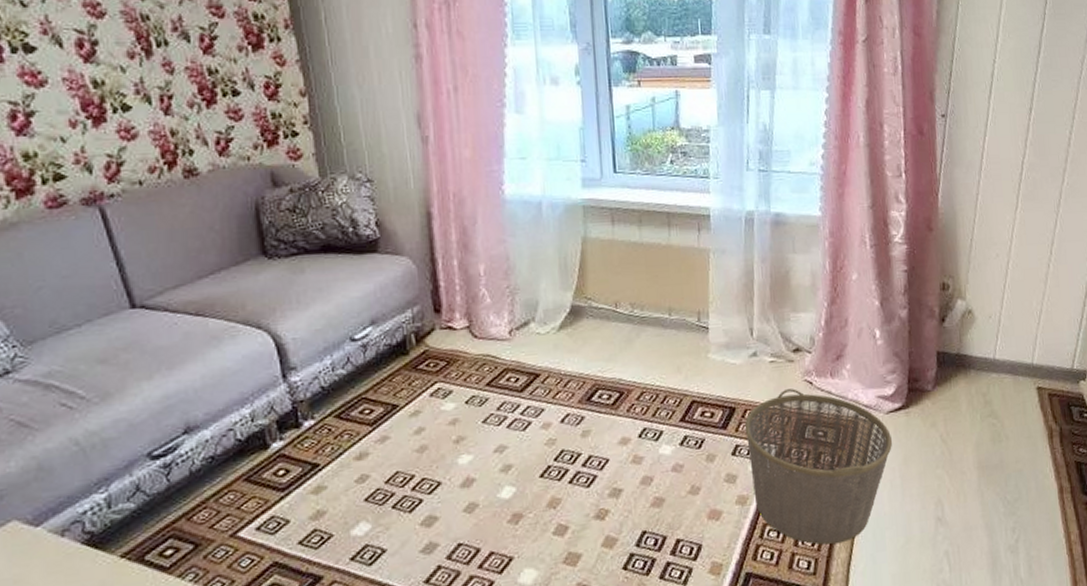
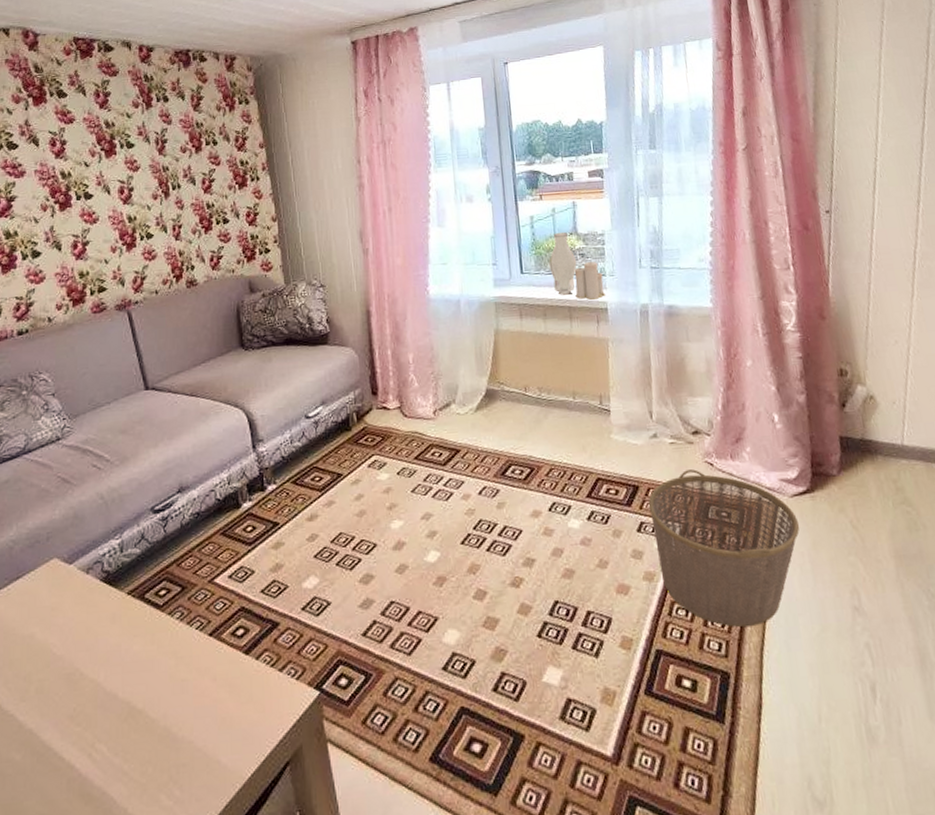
vase: none [646,127,678,199] -> present [549,232,577,295]
candle: none [674,159,709,206] -> present [574,259,606,301]

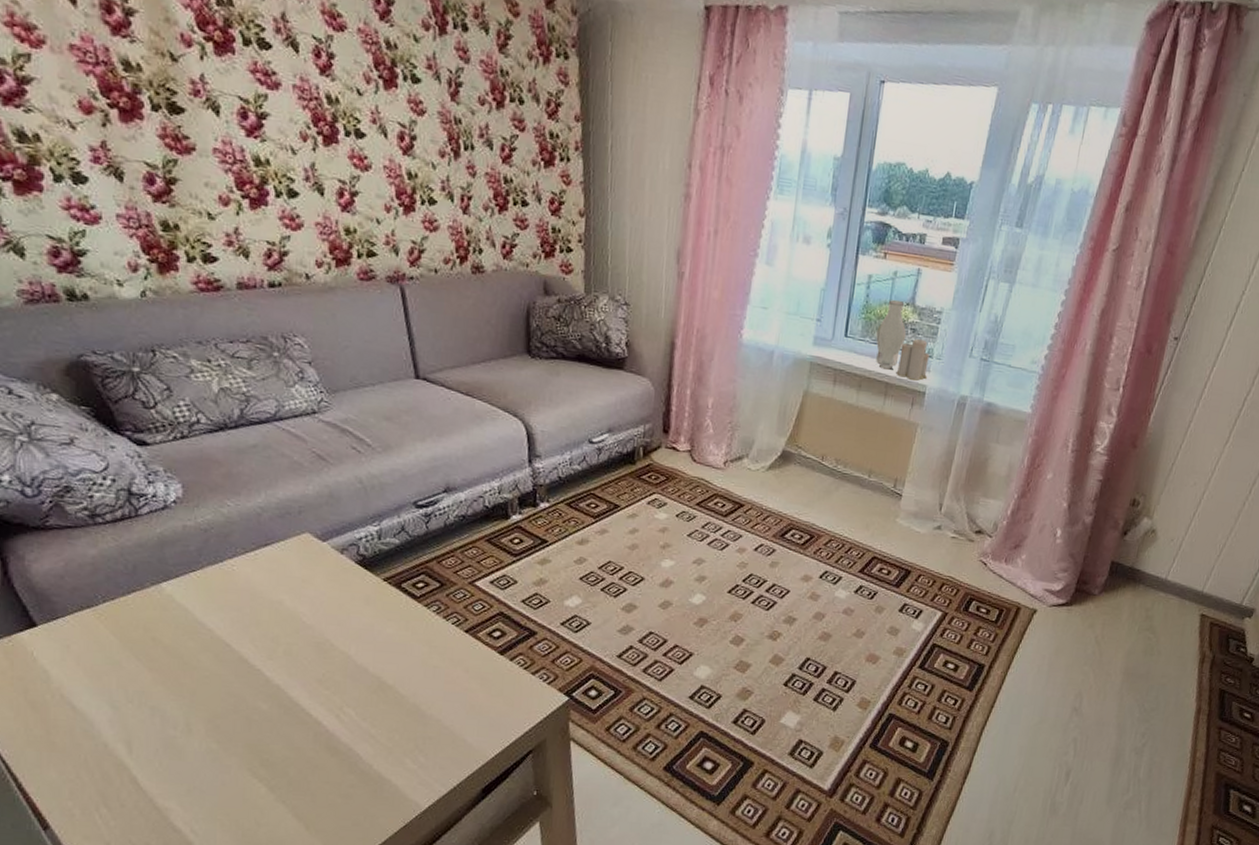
basket: present [648,469,800,627] -> none [911,565,1050,708]

